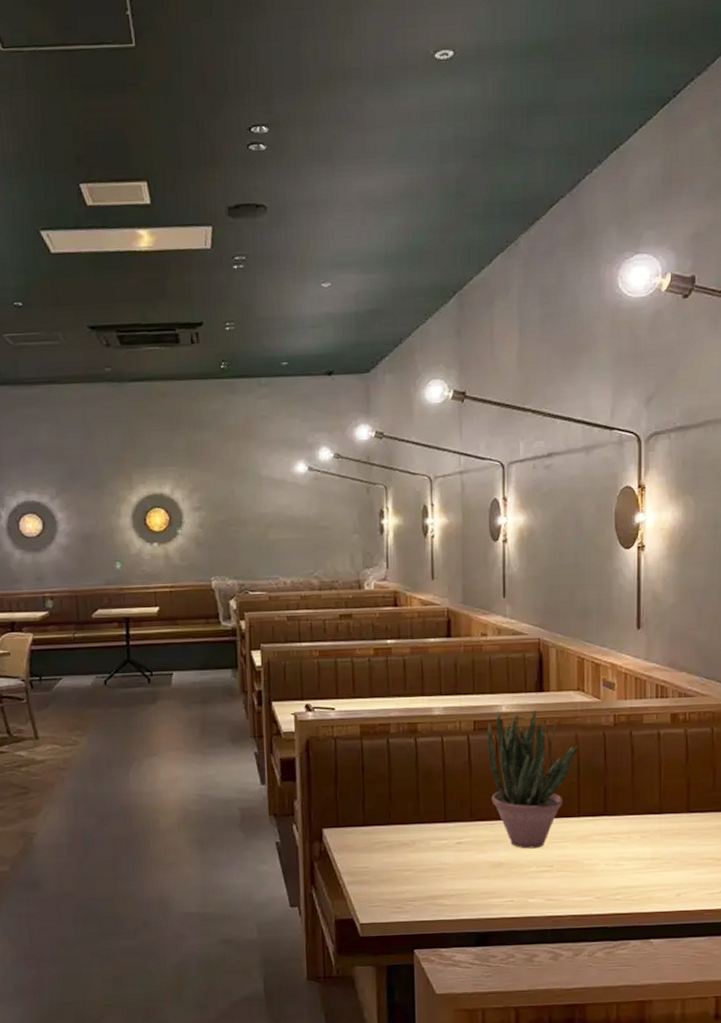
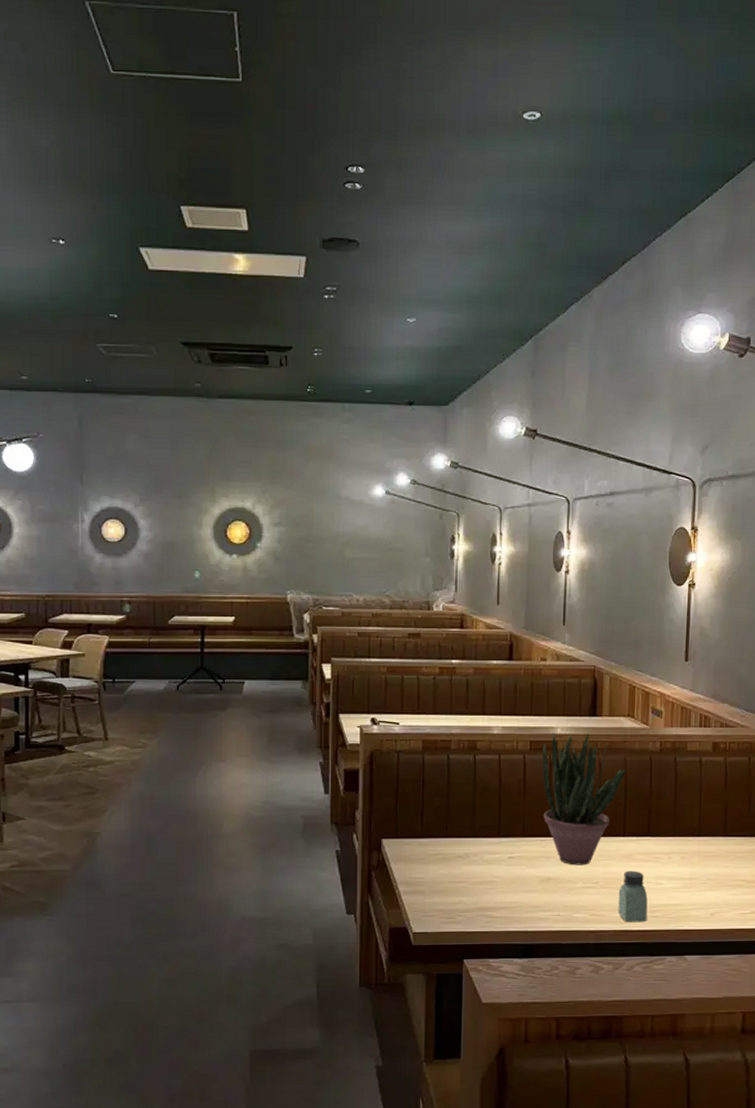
saltshaker: none [576,852,607,907] -> present [618,870,648,923]

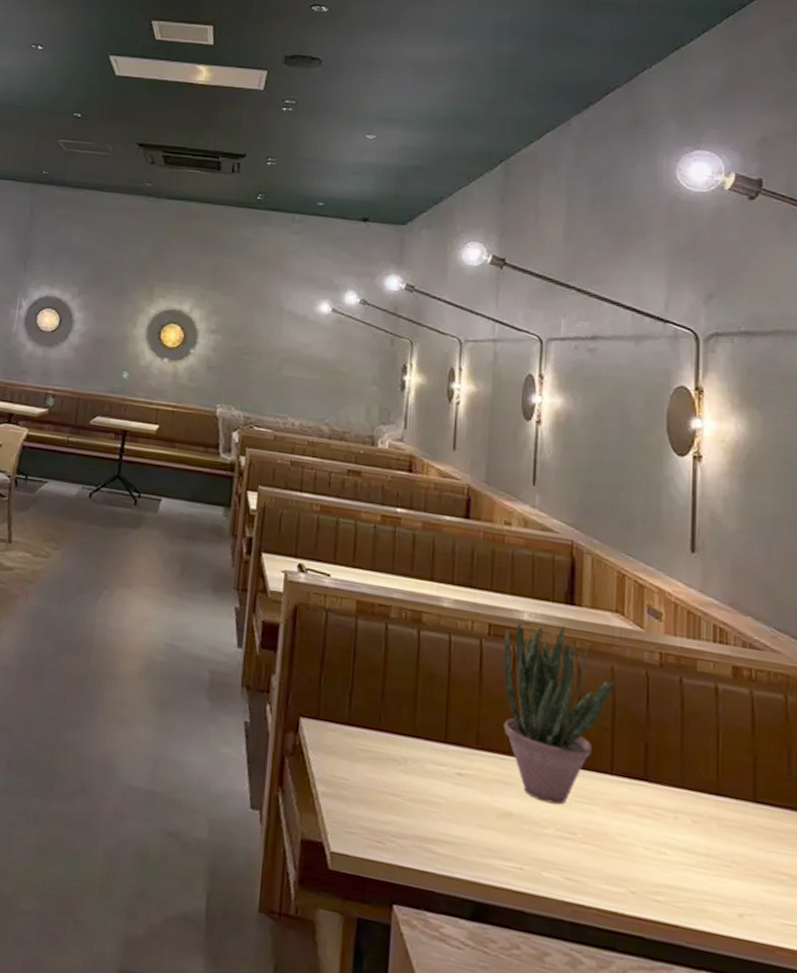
saltshaker: present [618,870,648,923] -> none [604,824,646,906]

